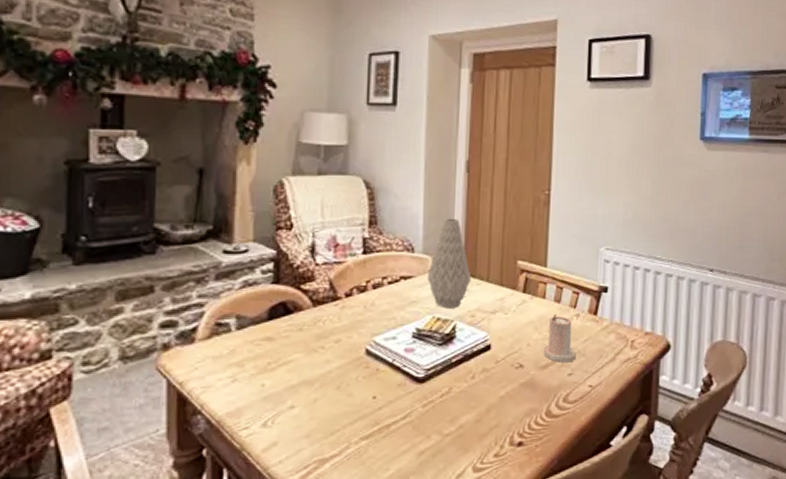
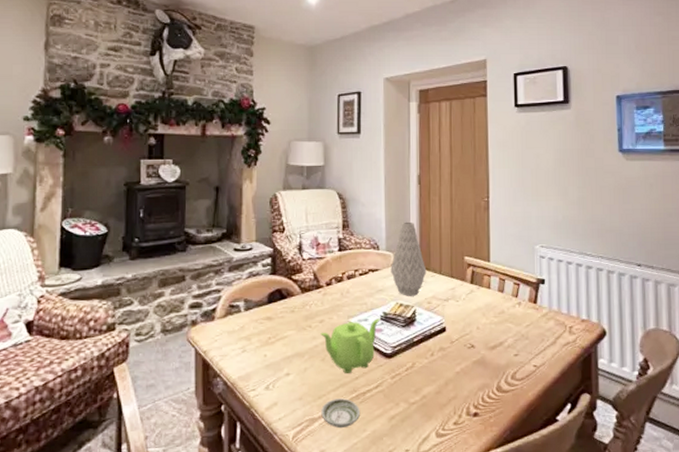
saucer: none [334,433,383,469] -> present [321,398,361,429]
teapot: none [336,336,412,403] -> present [320,318,380,373]
candle: present [543,314,576,363] -> none [491,303,520,345]

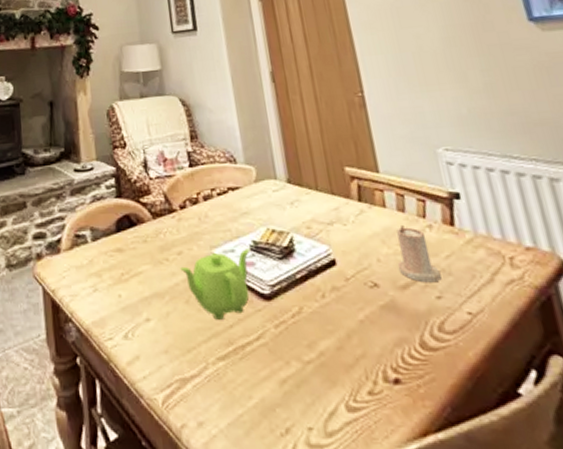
saucer: present [321,398,361,429] -> none [192,353,243,394]
vase: present [391,221,427,296] -> none [253,127,300,220]
candle: none [491,303,520,345] -> present [397,226,442,283]

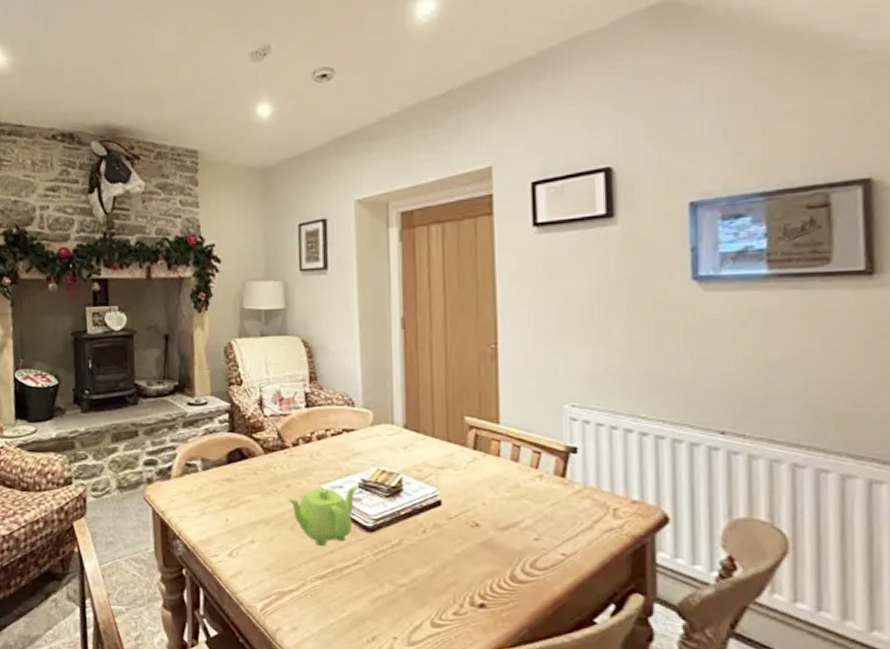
candle: present [397,226,442,283] -> none [501,474,542,526]

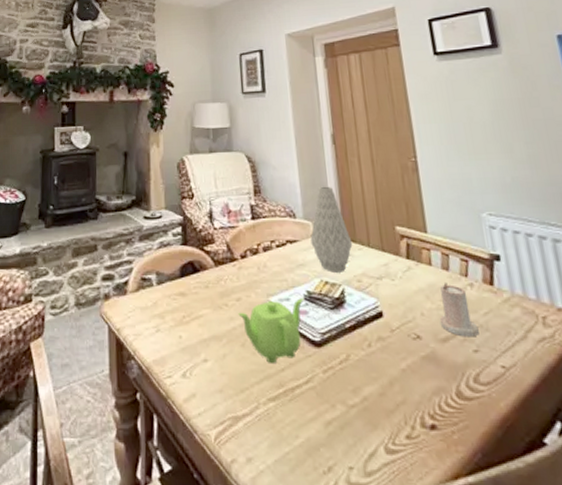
vase: none [369,373,415,462] -> present [310,186,353,273]
candle: none [501,474,542,526] -> present [439,283,479,337]

